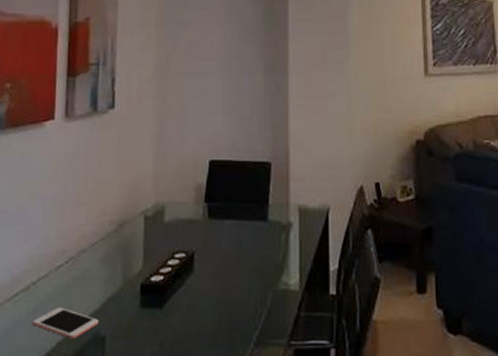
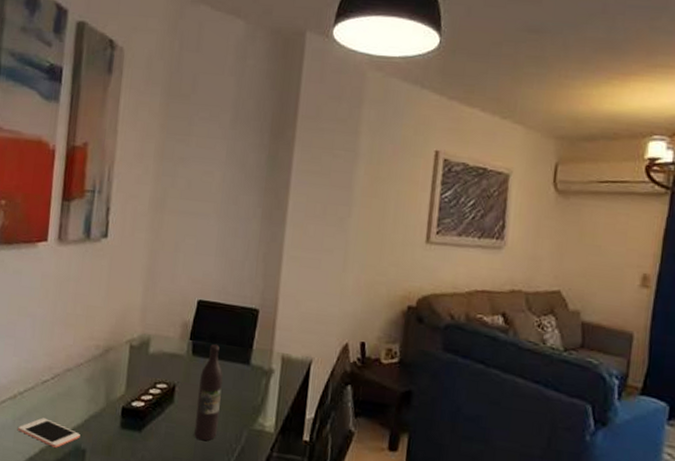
wine bottle: none [218,203,242,310] -> present [194,343,223,441]

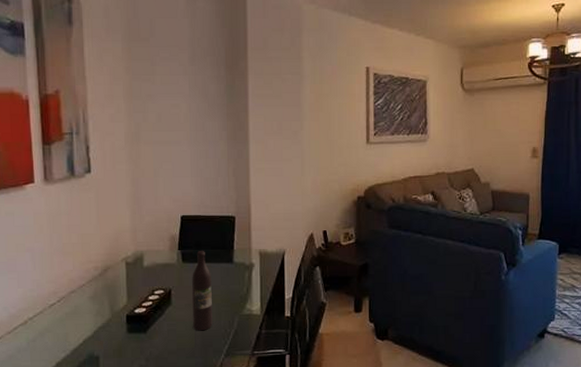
cell phone: present [18,417,80,449] -> none [33,336,92,360]

